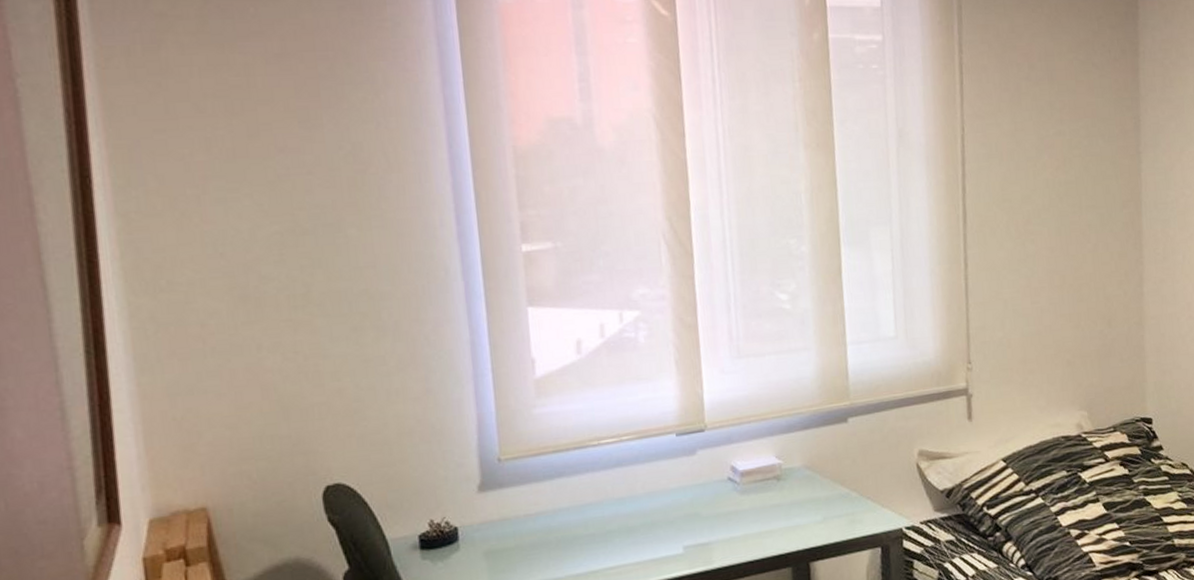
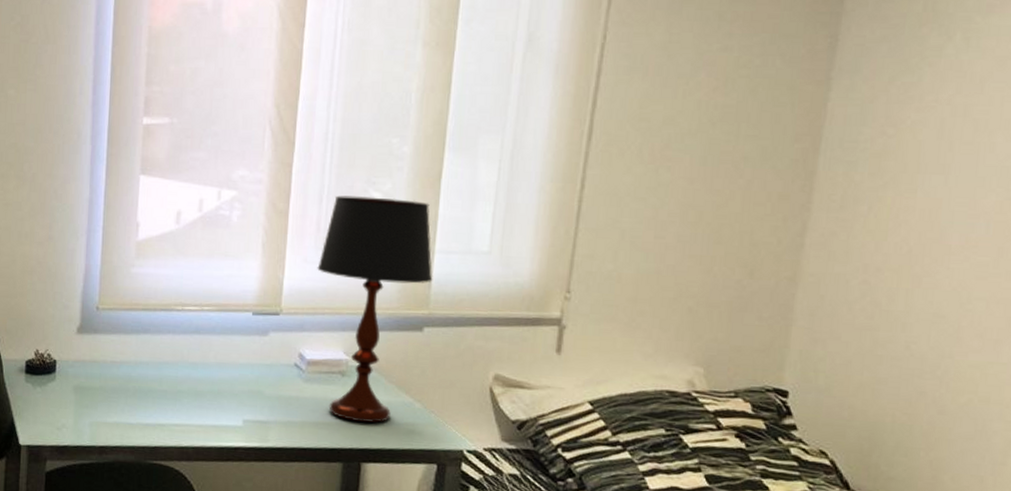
table lamp: none [736,297,849,524] -> present [317,195,433,423]

